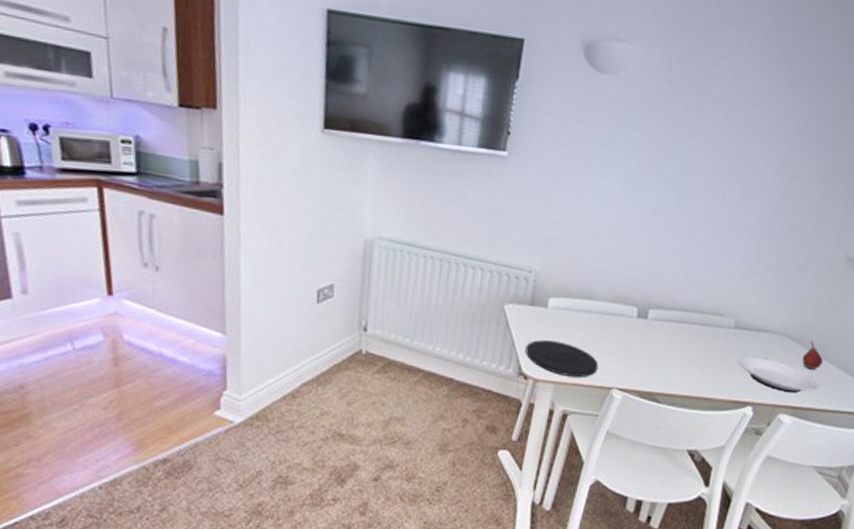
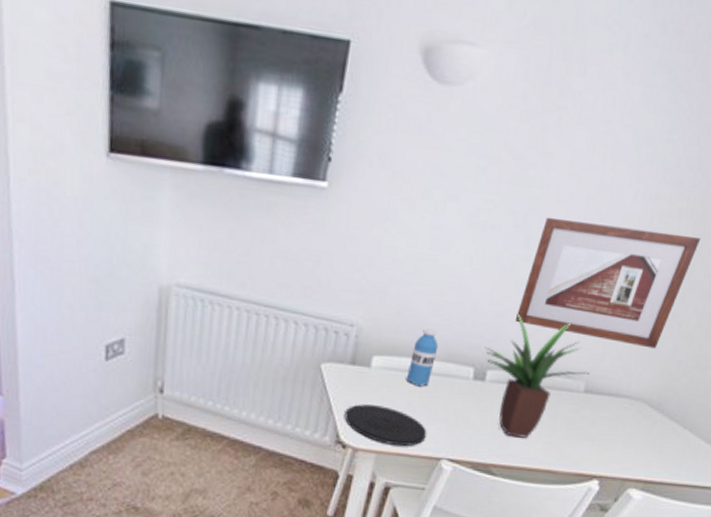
water bottle: none [578,273,606,325] -> present [406,328,439,387]
potted plant: none [646,260,738,369] -> present [485,313,590,438]
picture frame: none [671,179,826,290] -> present [516,217,701,349]
plate: present [738,356,821,393] -> none [585,424,679,465]
fruit: present [802,340,823,370] -> none [659,406,683,440]

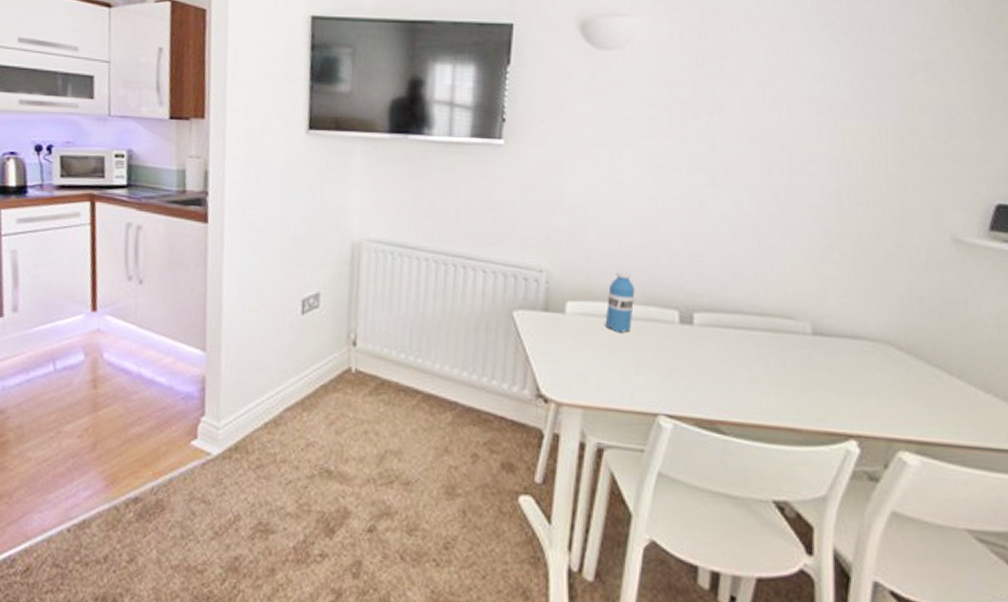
plate: present [344,404,427,446] -> none [543,353,637,400]
potted plant: present [485,313,590,438] -> none [686,251,814,389]
picture frame: present [516,217,701,349] -> none [715,155,906,283]

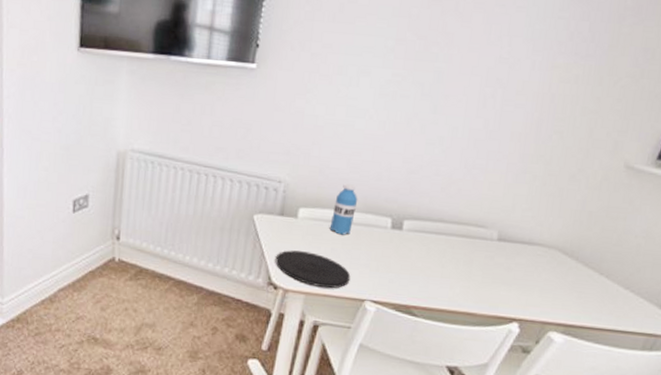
plate: none [543,353,637,400] -> present [275,250,351,288]

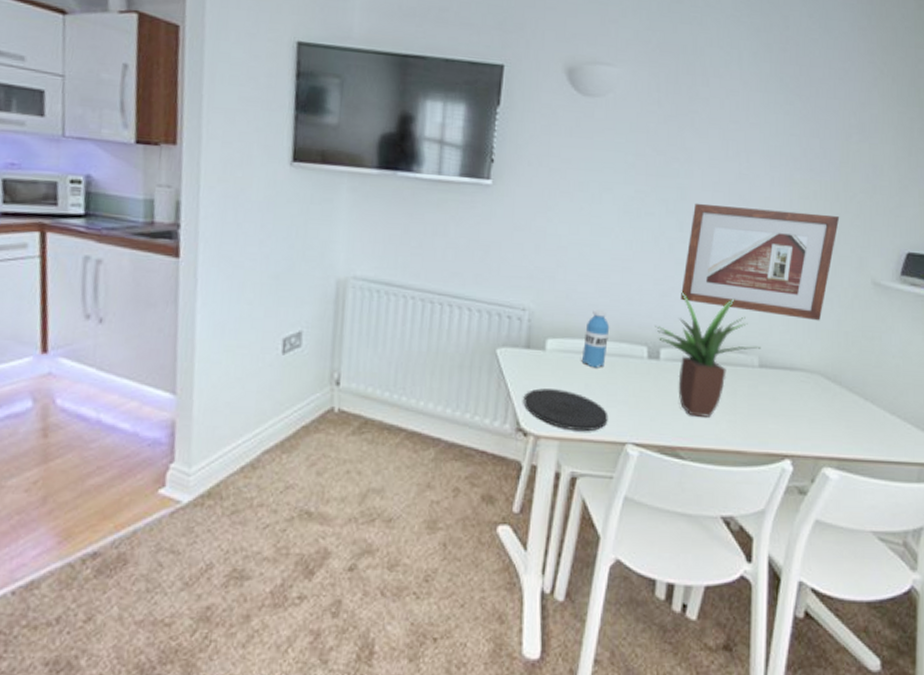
potted plant: none [400,169,502,282] -> present [655,291,761,417]
picture frame: none [428,86,600,201] -> present [681,203,840,321]

